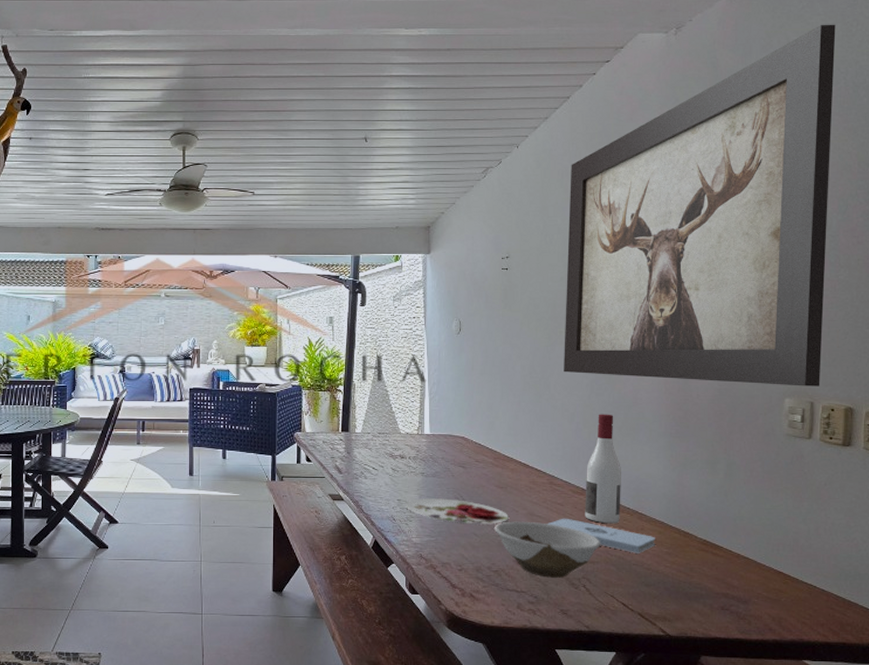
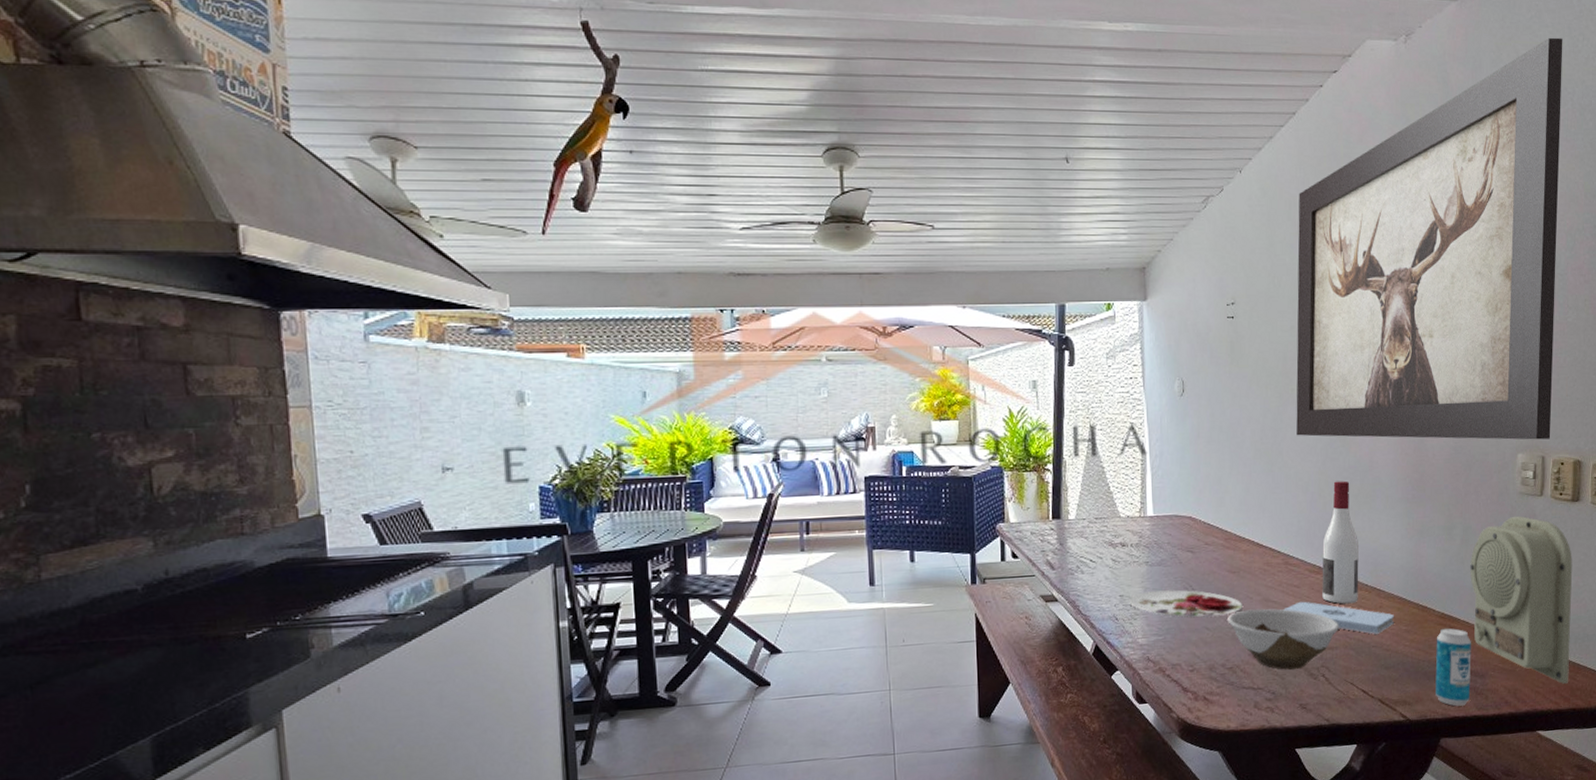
beverage can: none [696,554,734,628] -> present [1435,628,1471,707]
radio receiver: none [734,455,843,618] -> present [1470,516,1573,684]

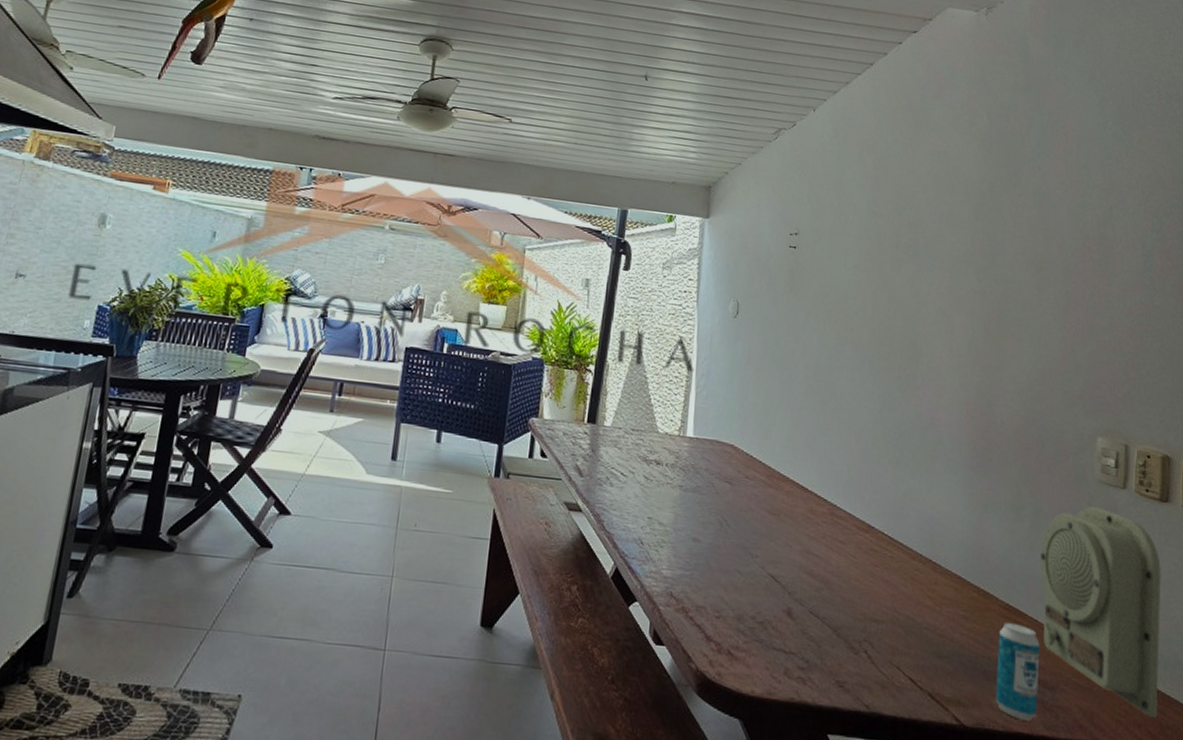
plate: present [1129,589,1242,618] -> none [657,518,780,561]
bowl: present [1228,608,1340,670] -> none [762,558,888,639]
notepad: present [1282,601,1394,634] -> none [824,560,951,615]
wall art: present [1296,37,1563,440] -> none [853,27,1148,427]
wine bottle: present [1322,481,1359,604] -> none [870,433,914,574]

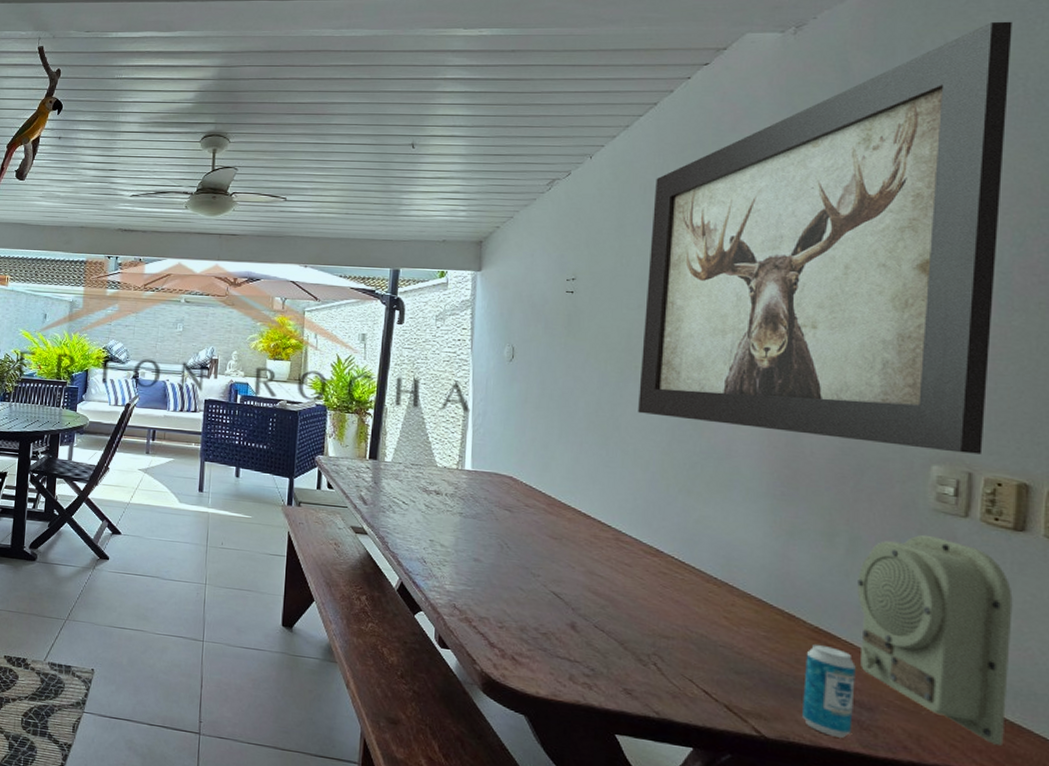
wall art: none [853,27,1148,427] -> present [638,21,1012,454]

